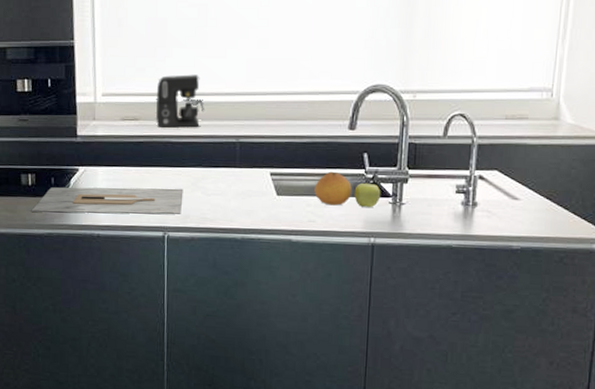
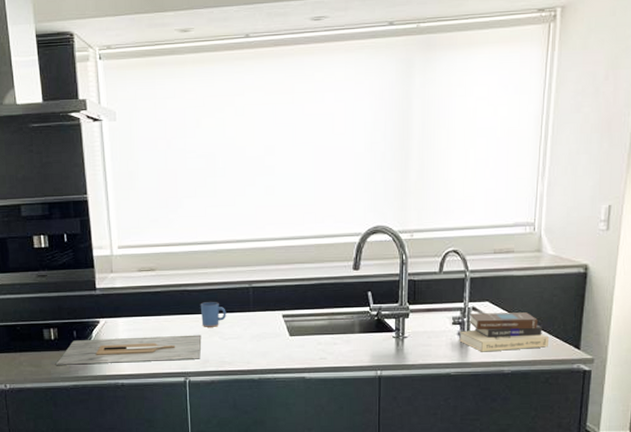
coffee maker: present [155,74,204,129] -> none [171,223,217,277]
mug: none [183,155,211,182] -> present [200,302,226,327]
fruit: present [314,171,352,206] -> none [324,310,358,343]
fruit: present [354,182,381,208] -> none [361,319,385,343]
books: none [463,182,566,225] -> present [459,312,550,352]

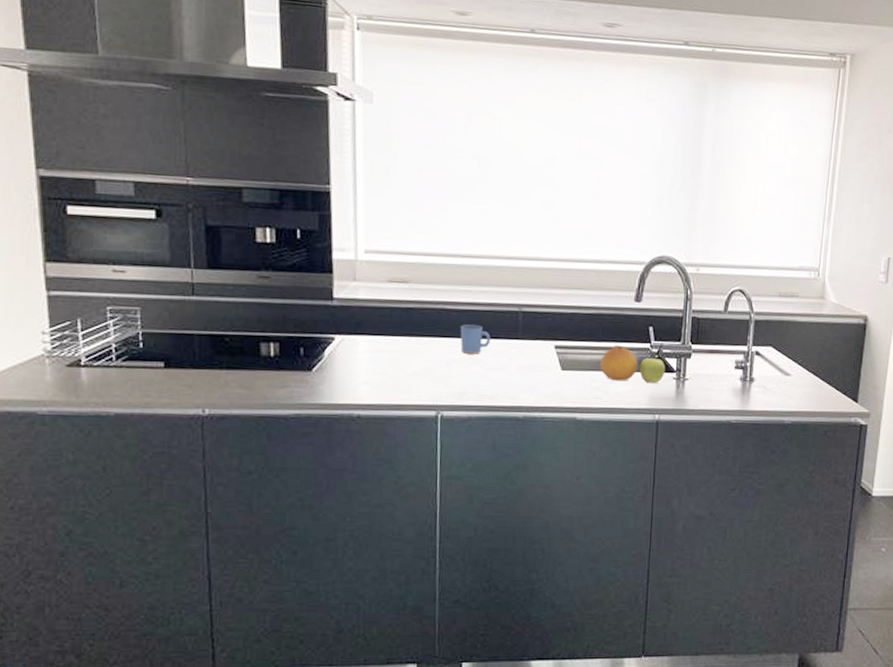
cutting board: present [55,334,202,365] -> none [273,358,460,391]
fruit: none [324,310,358,343] -> present [600,345,637,381]
fruit: none [361,319,385,343] -> present [639,357,666,384]
books: present [459,312,550,352] -> none [741,358,829,400]

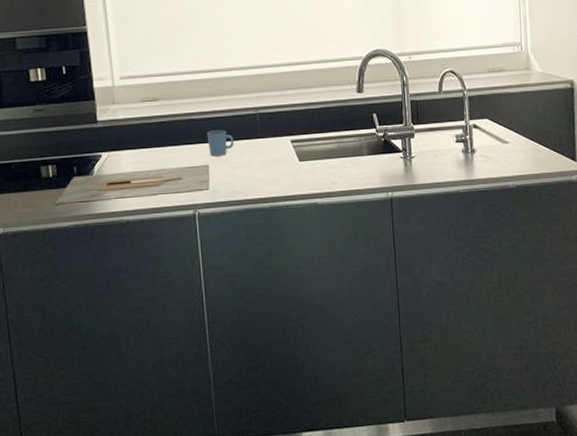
cutting board: none [273,358,460,391] -> present [54,164,210,204]
fruit: present [600,345,637,381] -> none [333,133,367,166]
fruit: present [639,357,666,384] -> none [369,141,393,165]

